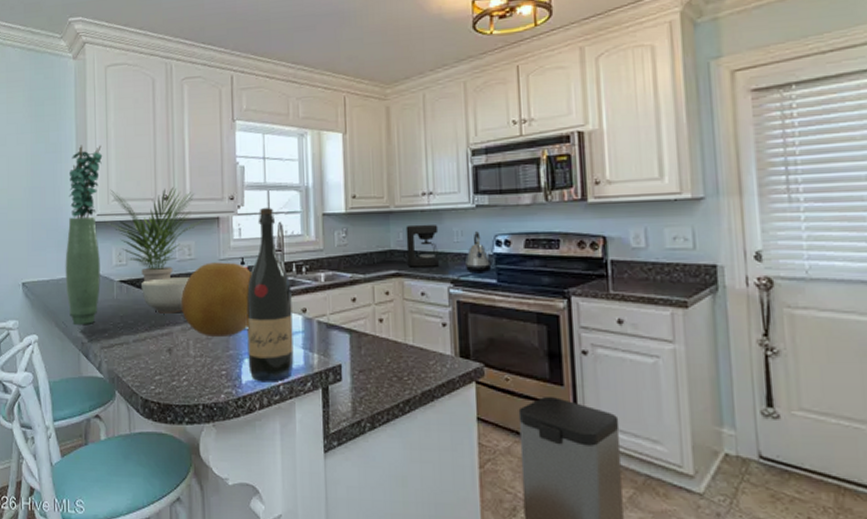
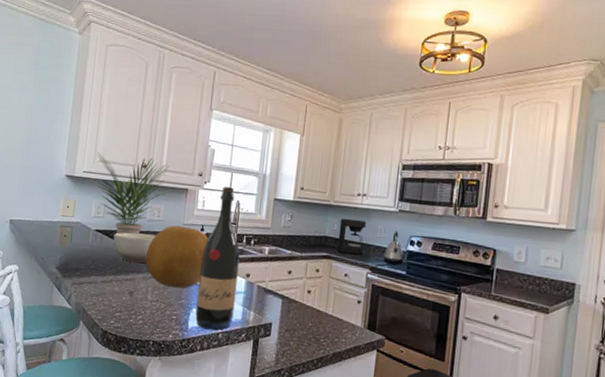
vase: present [65,145,103,326] -> none [48,109,95,263]

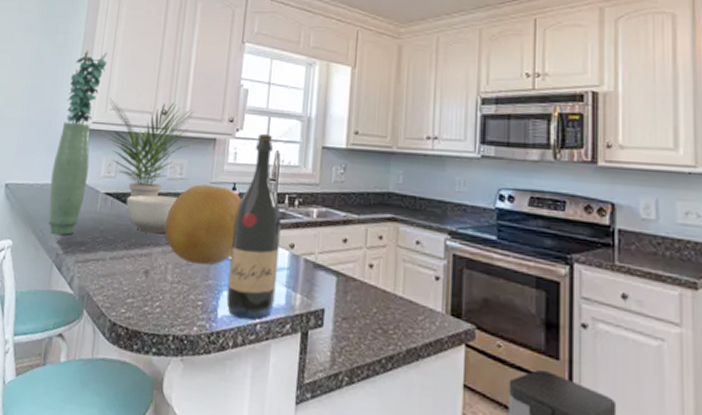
vase: none [48,109,95,263] -> present [48,50,108,236]
coffee maker: present [337,218,367,255] -> none [404,168,441,216]
kettle: present [382,231,405,266] -> none [464,183,493,228]

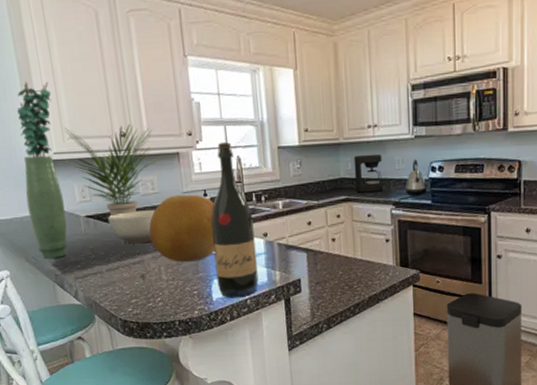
coffee maker: none [404,168,441,216] -> present [353,153,384,193]
kettle: none [464,183,493,228] -> present [404,159,428,196]

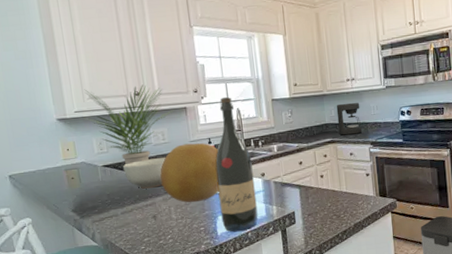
vase: present [17,81,68,260] -> none [42,51,86,207]
kettle: present [404,159,428,196] -> none [379,105,399,136]

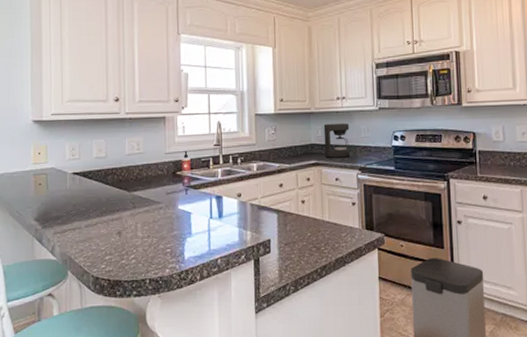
potted plant: present [84,84,174,164] -> none [61,90,153,173]
bowl: present [122,156,166,189] -> none [92,168,139,201]
fruit: present [160,143,219,203] -> none [129,155,193,221]
wine bottle: present [214,96,258,232] -> none [189,108,230,257]

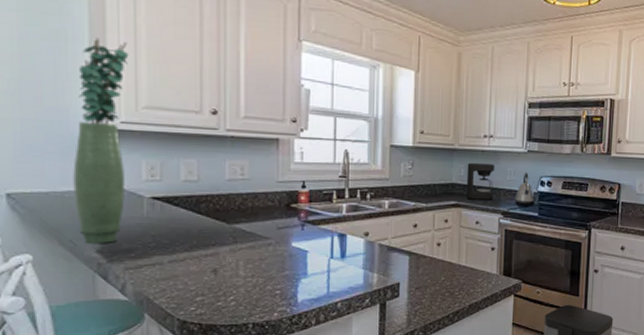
vase: none [19,51,57,214] -> present [73,37,129,245]
kettle: none [369,129,391,162] -> present [514,172,536,208]

